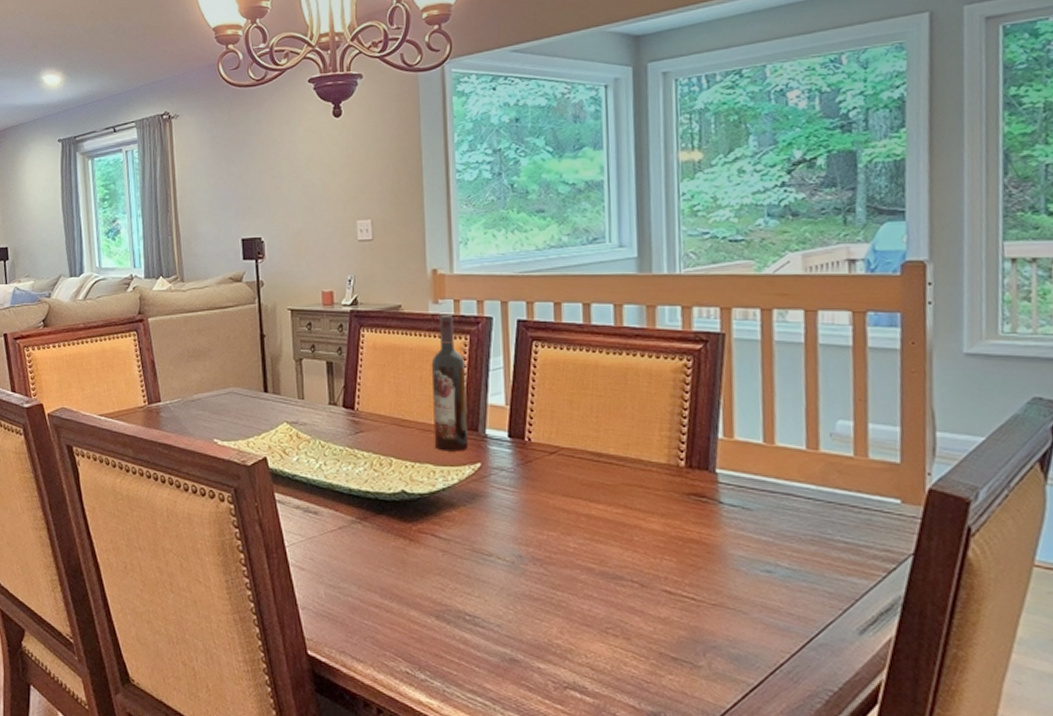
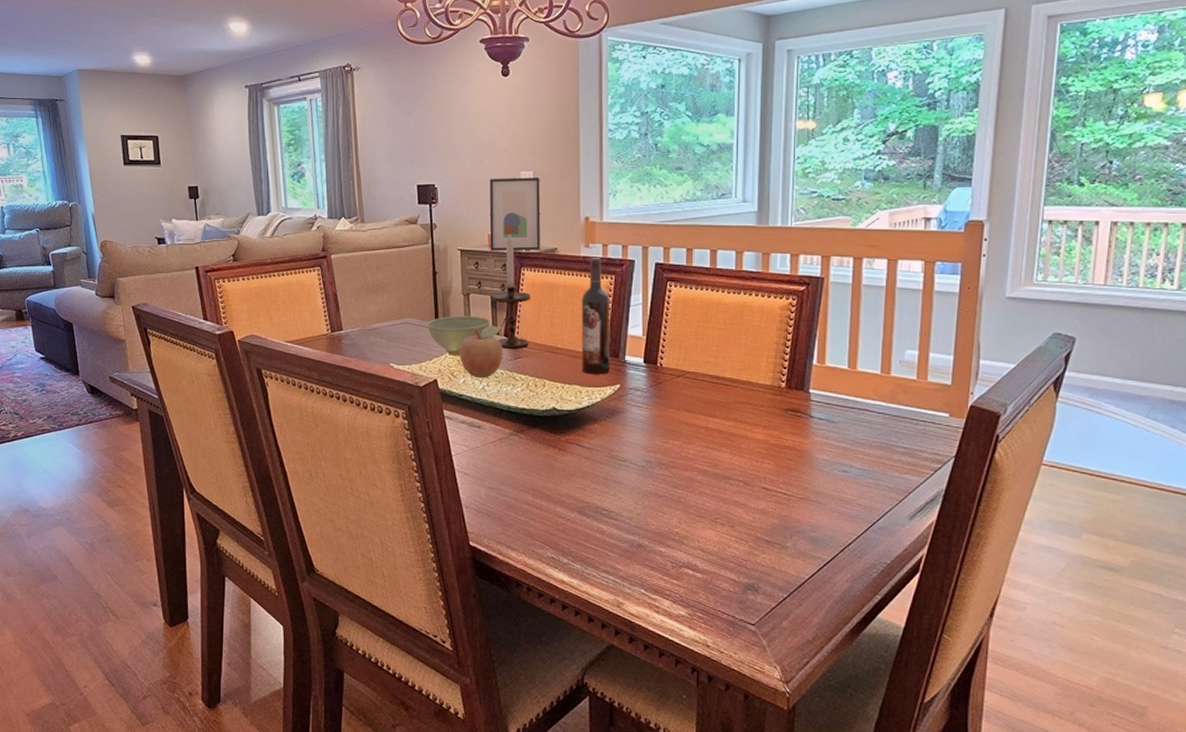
bowl: none [253,384,326,431] -> present [426,315,490,357]
fruit: none [291,394,342,456] -> present [459,325,503,379]
picture frame: none [323,225,381,311] -> present [489,176,541,252]
candlestick: none [327,278,372,422] -> present [492,222,531,349]

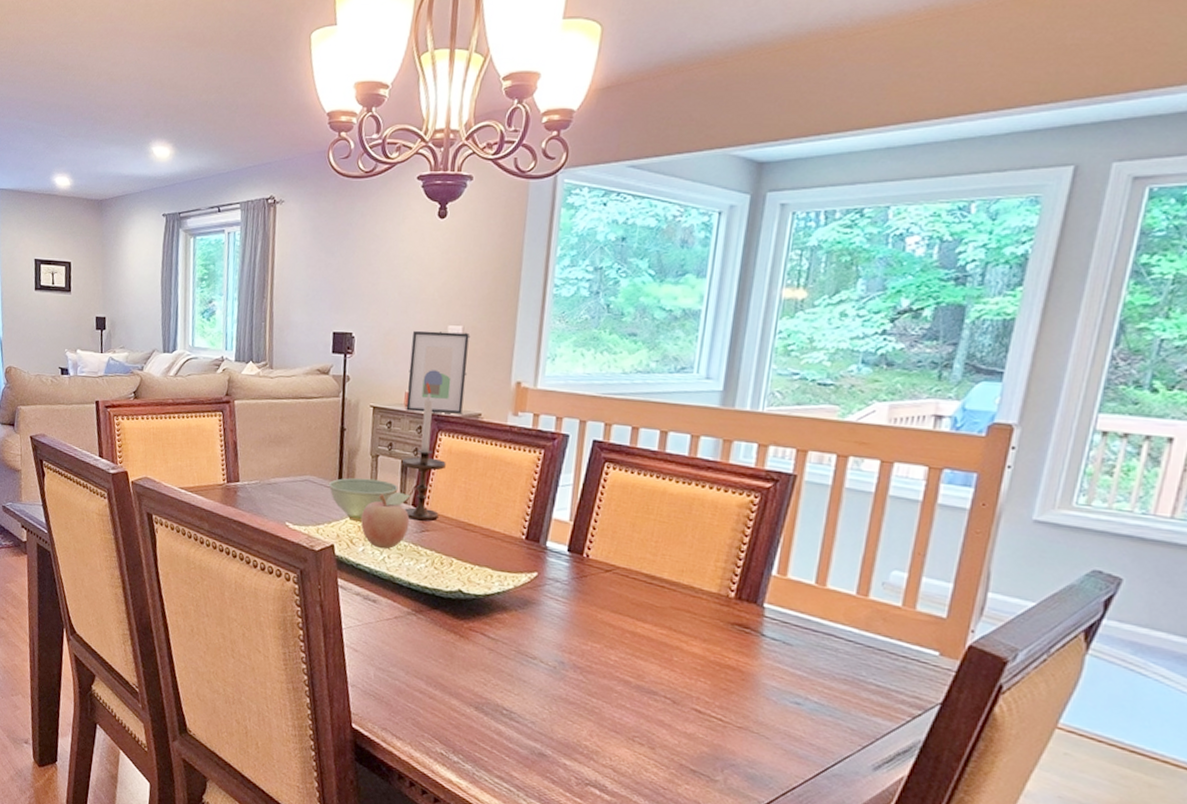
wine bottle: present [581,258,611,375] -> none [495,428,537,560]

